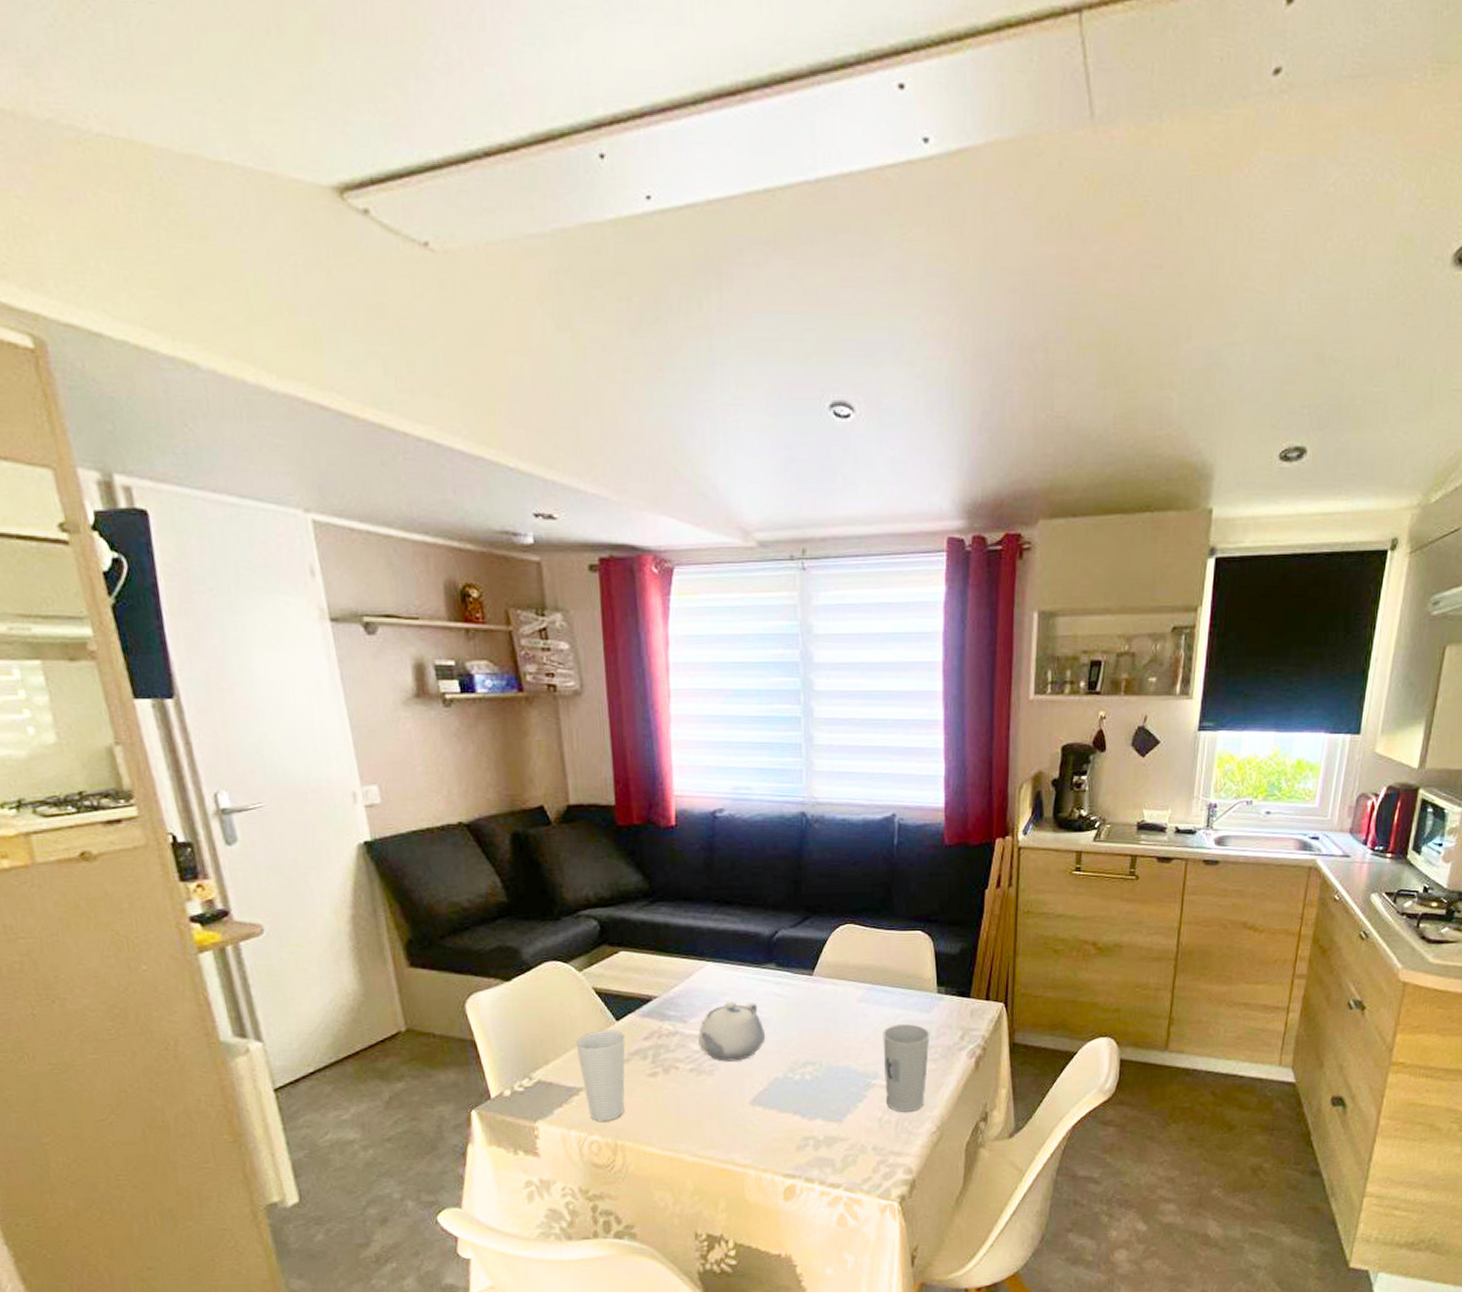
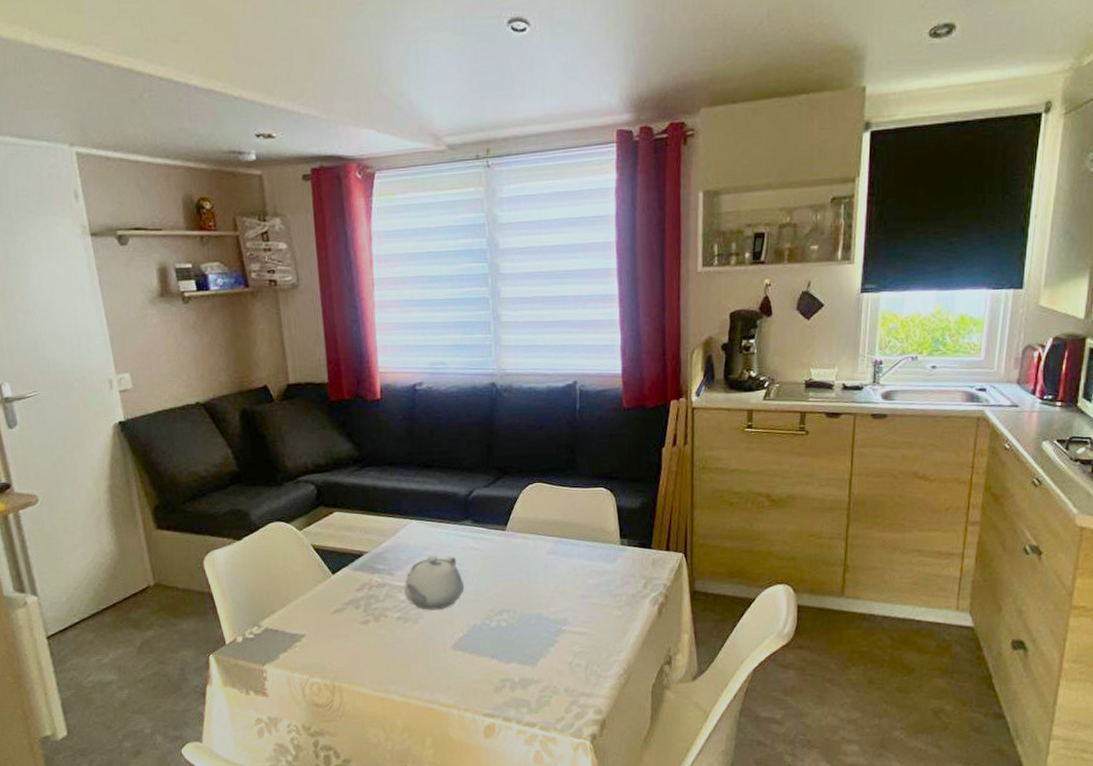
cup: present [576,1030,625,1122] -> none [297,582,341,666]
cup: present [883,1023,930,1113] -> none [571,573,615,657]

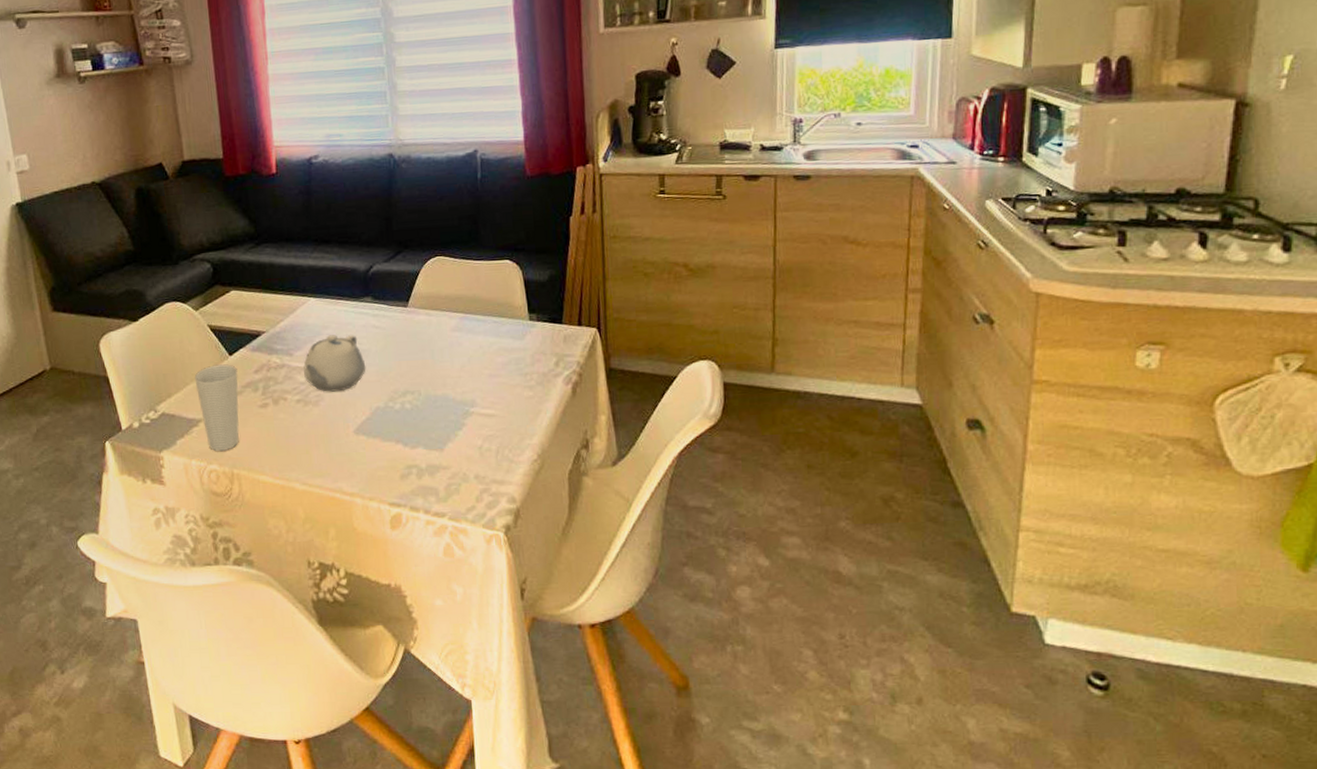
cup: none [297,582,341,666] -> present [194,364,239,452]

